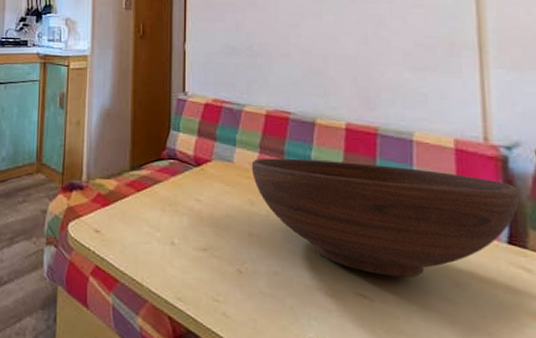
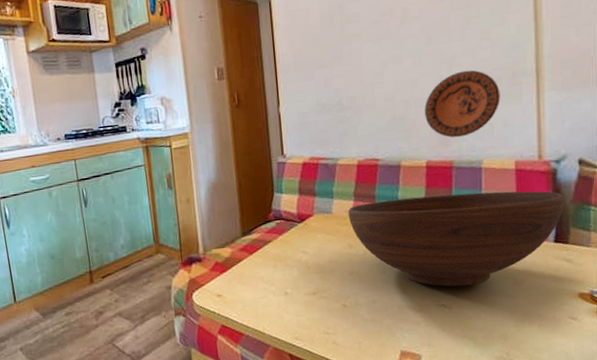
decorative plate: none [346,34,436,103] -> present [425,70,500,138]

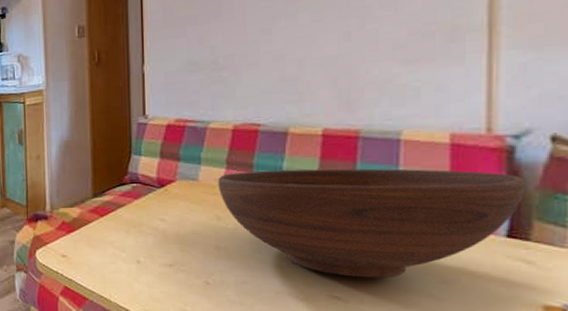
decorative plate: present [425,70,500,138] -> none [324,24,432,104]

